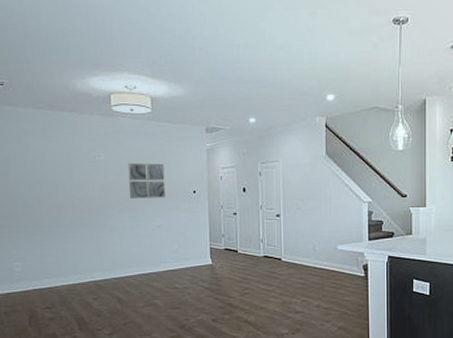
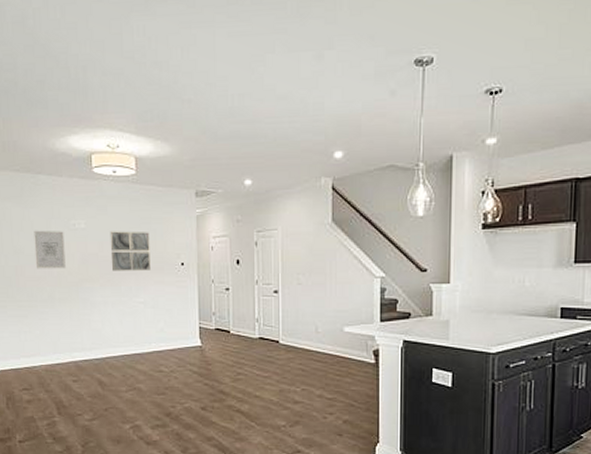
wall art: none [56,162,86,197] -> present [34,230,66,269]

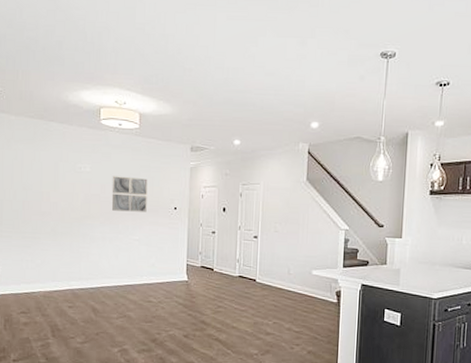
wall art: present [34,230,66,269] -> none [42,170,70,206]

